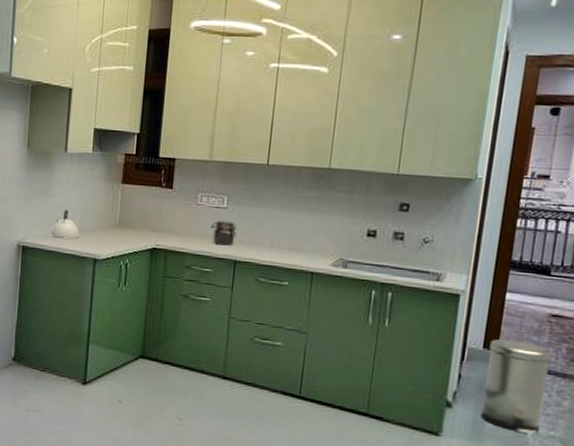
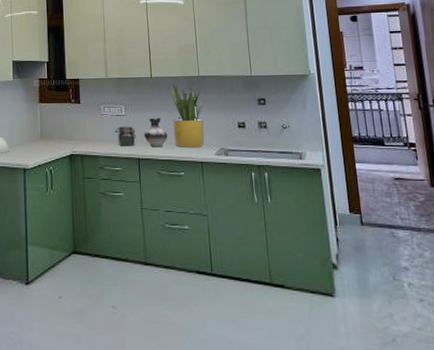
ceramic jug: none [246,213,276,250] -> present [144,116,168,147]
planter: none [283,174,333,256] -> present [169,83,206,148]
pedal bin: present [481,339,552,434] -> none [354,203,412,285]

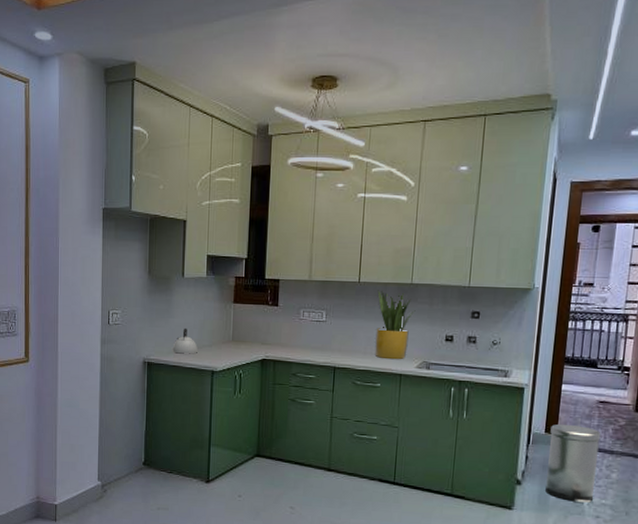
jar: present [115,125,137,147] -> none [313,332,335,354]
ceramic jug: present [144,116,168,147] -> none [343,324,369,357]
pedal bin: none [354,203,412,285] -> present [545,424,601,503]

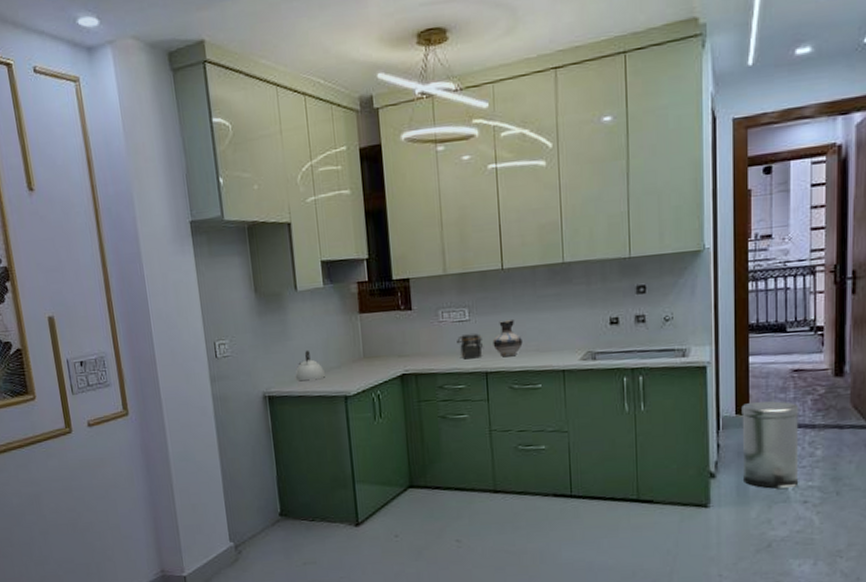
jar: none [313,332,335,354] -> present [457,333,484,359]
ceramic jug: none [343,324,369,357] -> present [493,319,523,357]
planter: present [375,290,416,360] -> none [525,275,572,355]

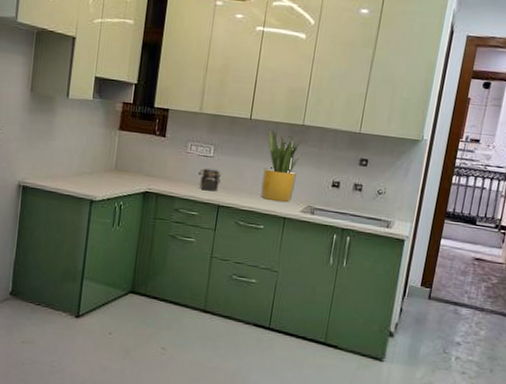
kettle: present [293,350,326,382] -> none [49,152,78,181]
ceramic jug: present [493,319,523,357] -> none [229,163,255,197]
planter: none [525,275,572,355] -> present [261,129,305,203]
pedal bin: present [742,401,799,489] -> none [416,278,474,359]

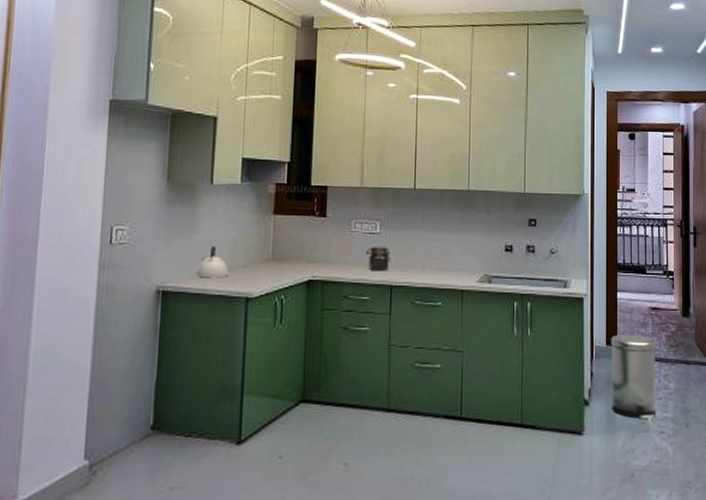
kettle: none [49,152,78,181] -> present [194,245,230,278]
planter: present [261,129,305,203] -> none [434,197,474,274]
pedal bin: none [416,278,474,359] -> present [611,334,656,419]

